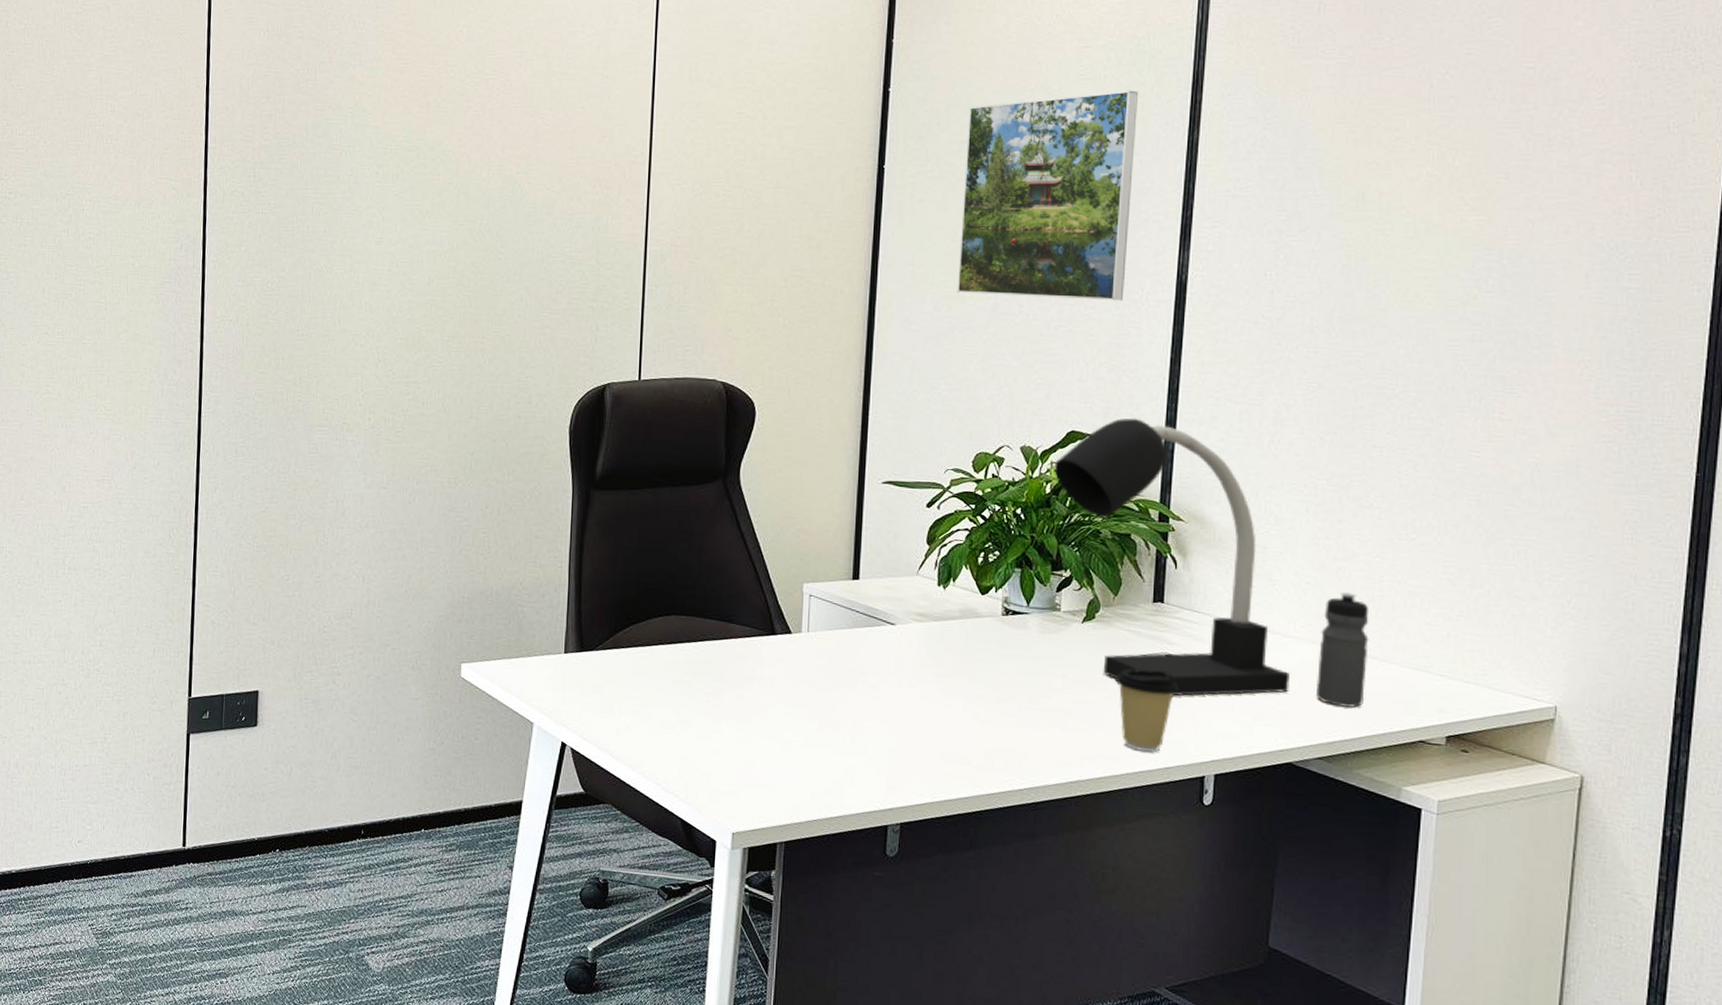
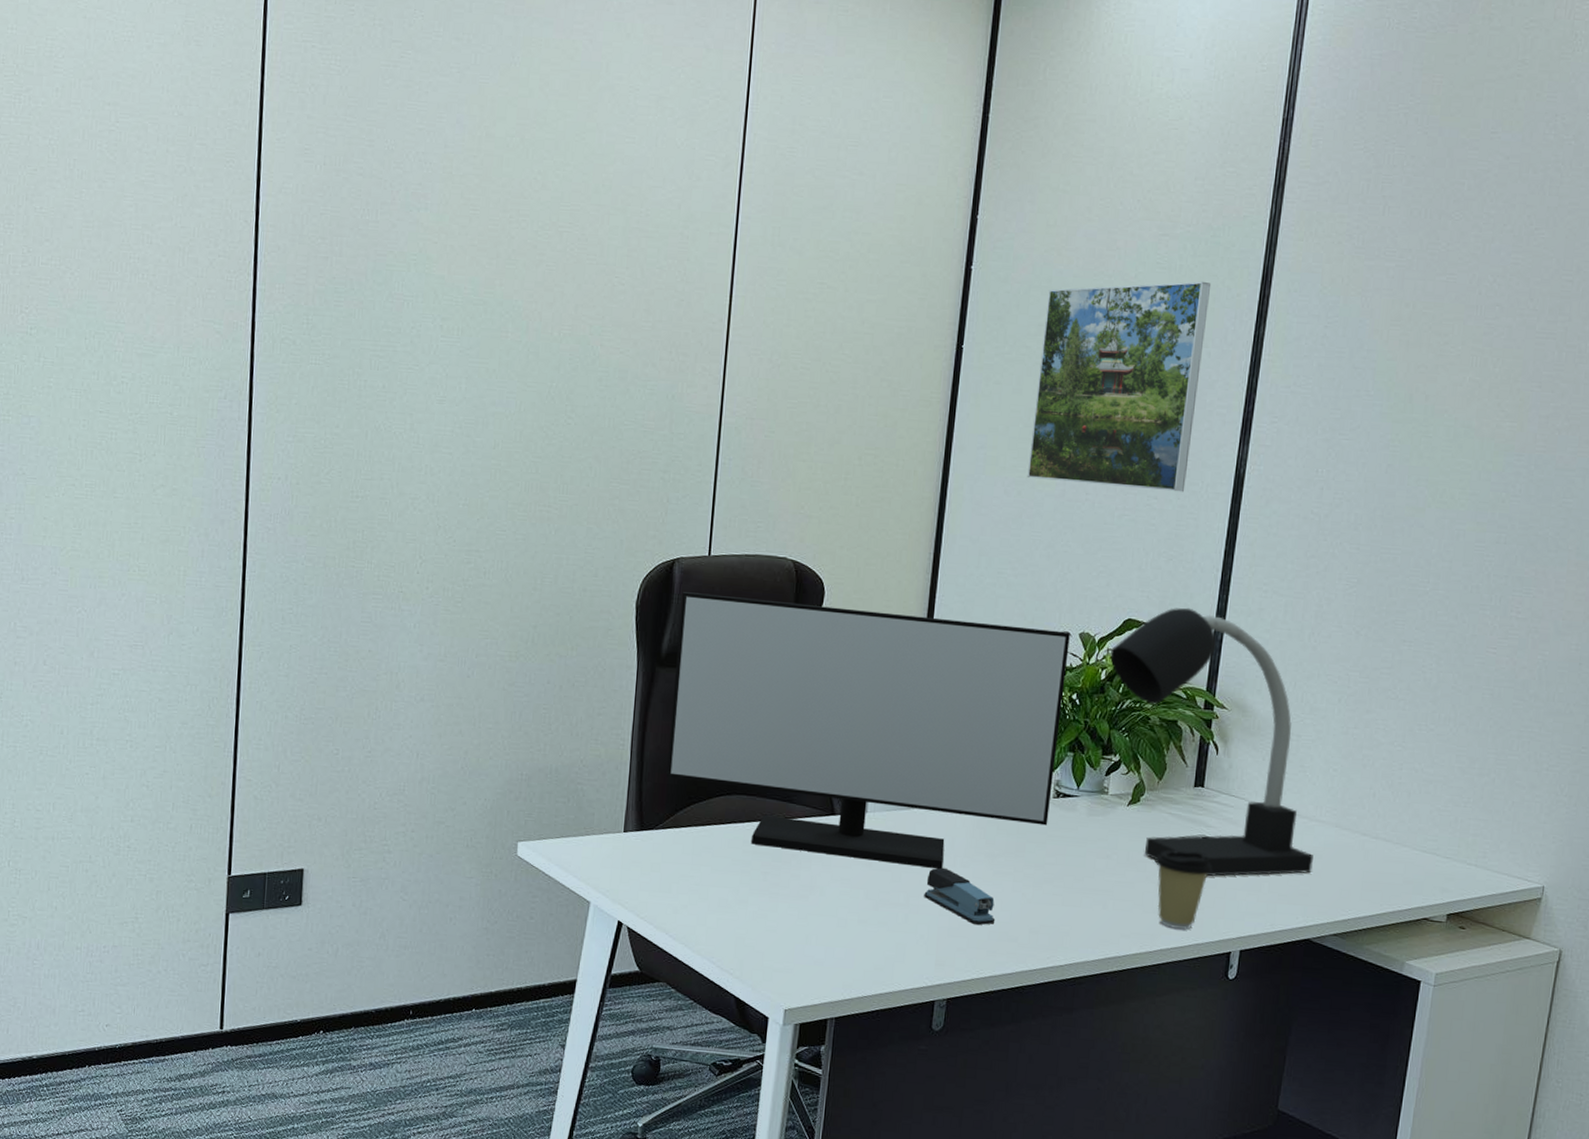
monitor: none [605,416,1011,690] -> present [666,592,1070,870]
stapler: none [871,687,948,747] -> present [924,867,996,925]
water bottle: present [1315,591,1370,708] -> none [1336,778,1389,888]

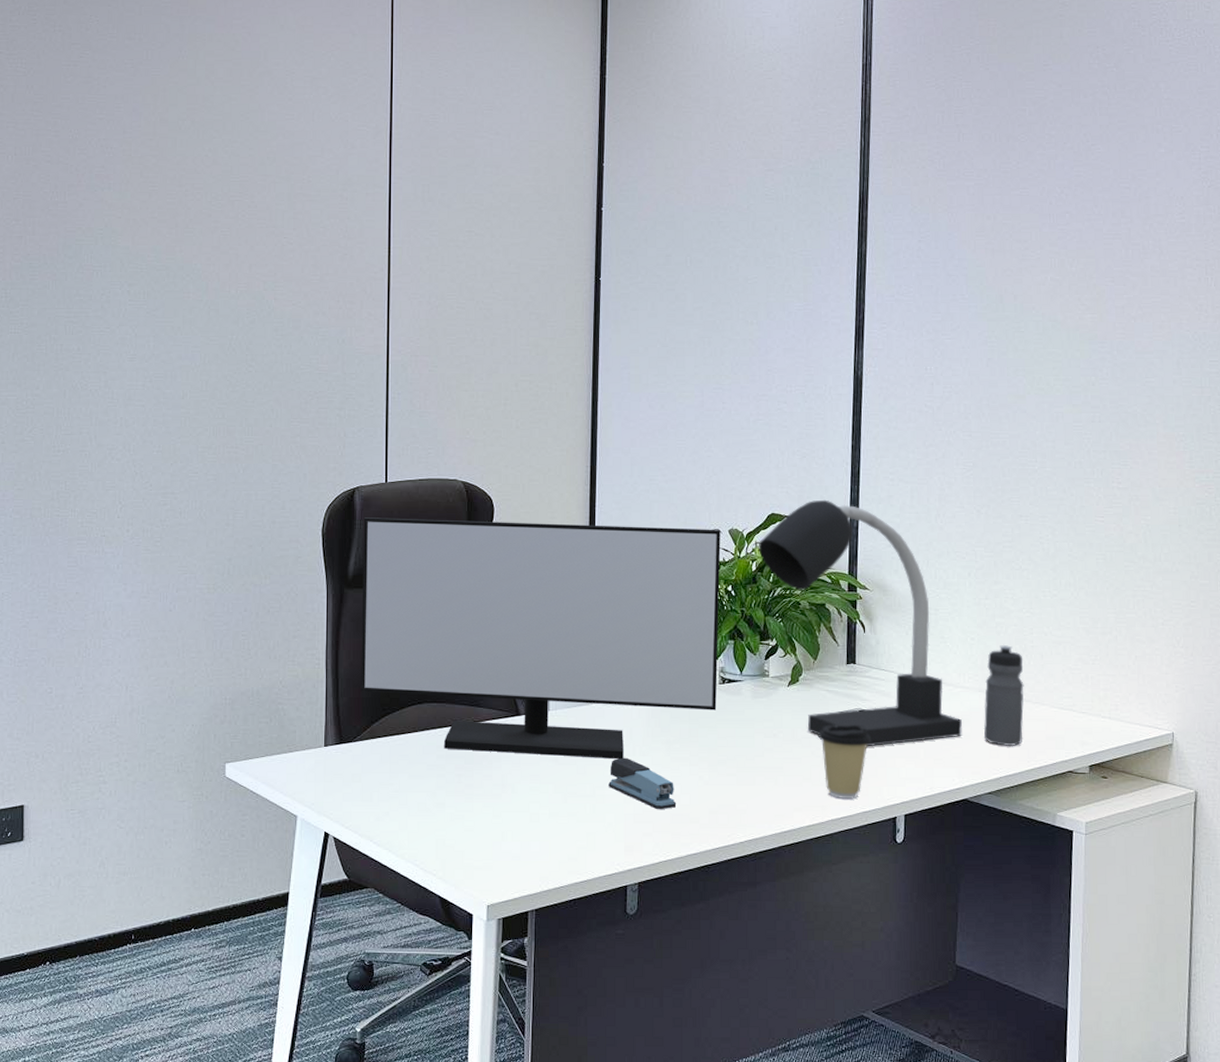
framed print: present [1027,281,1212,492] -> none [668,208,815,396]
water bottle: none [1336,778,1389,888] -> present [983,644,1024,747]

